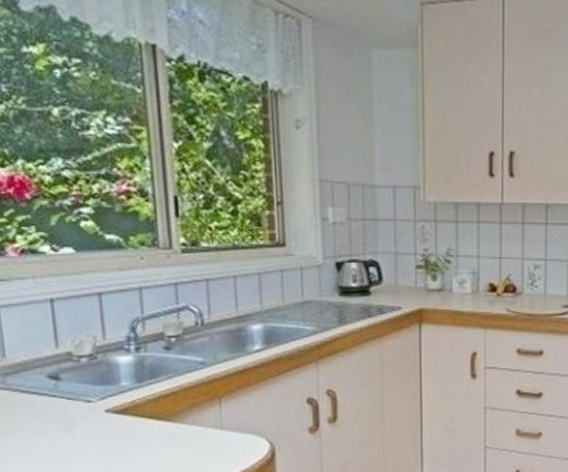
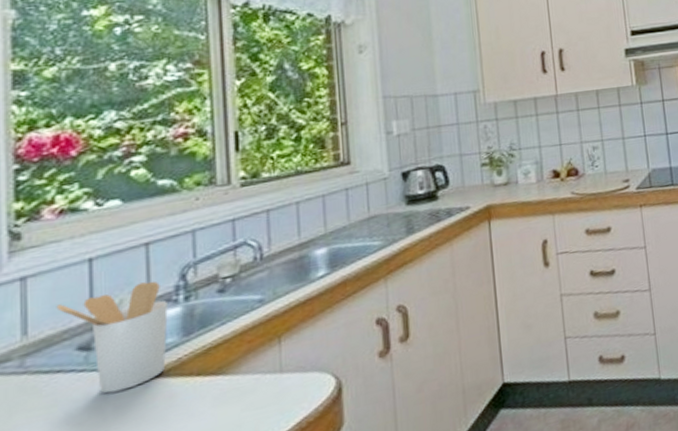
utensil holder: none [26,329,123,419] -> present [56,281,168,394]

